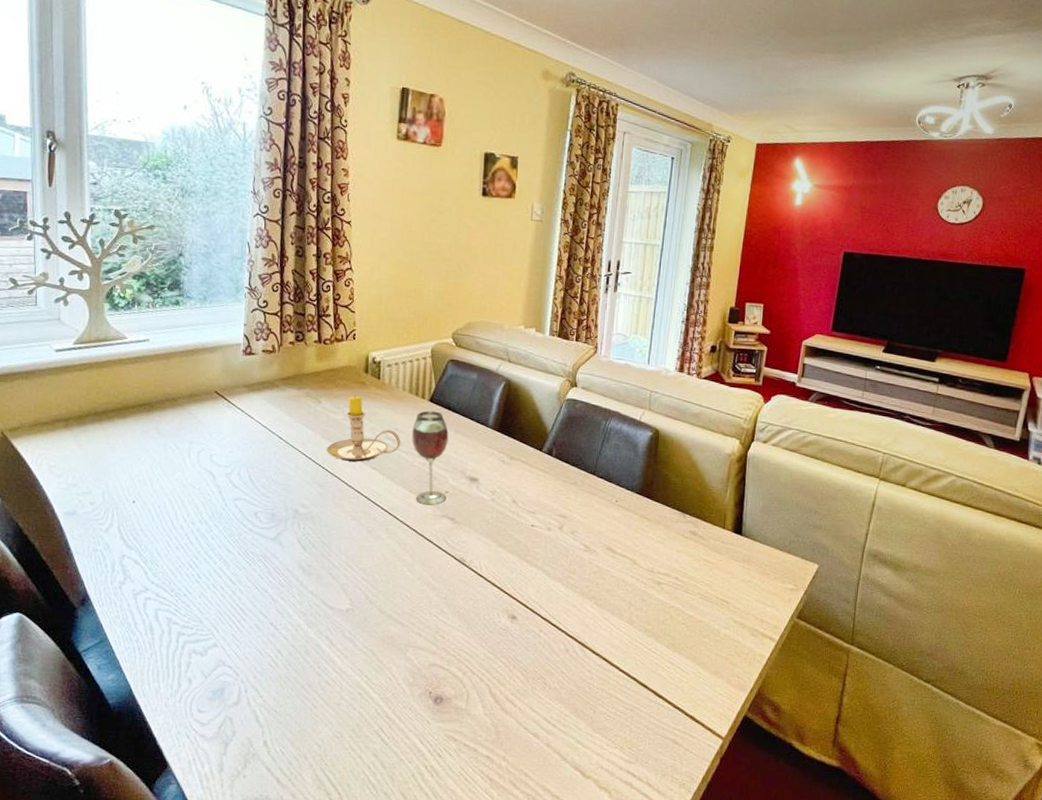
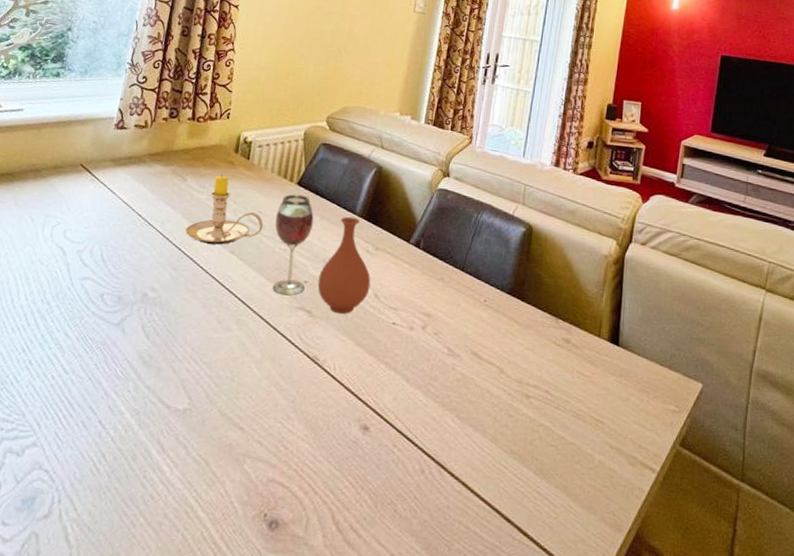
vase: none [458,429,508,519] -> present [317,216,371,314]

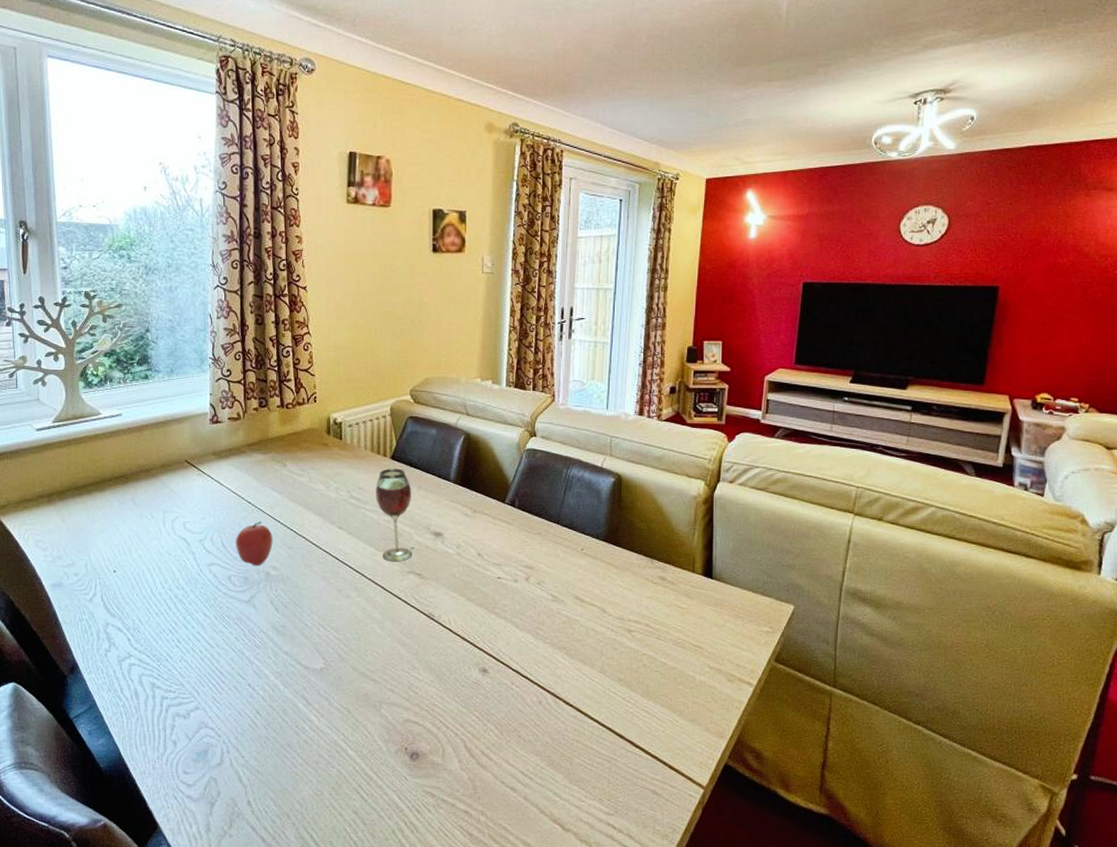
fruit: none [115,236,158,286] -> present [236,521,273,566]
candlestick: present [185,175,264,245] -> none [294,457,366,522]
vase: present [317,216,371,314] -> none [424,484,473,573]

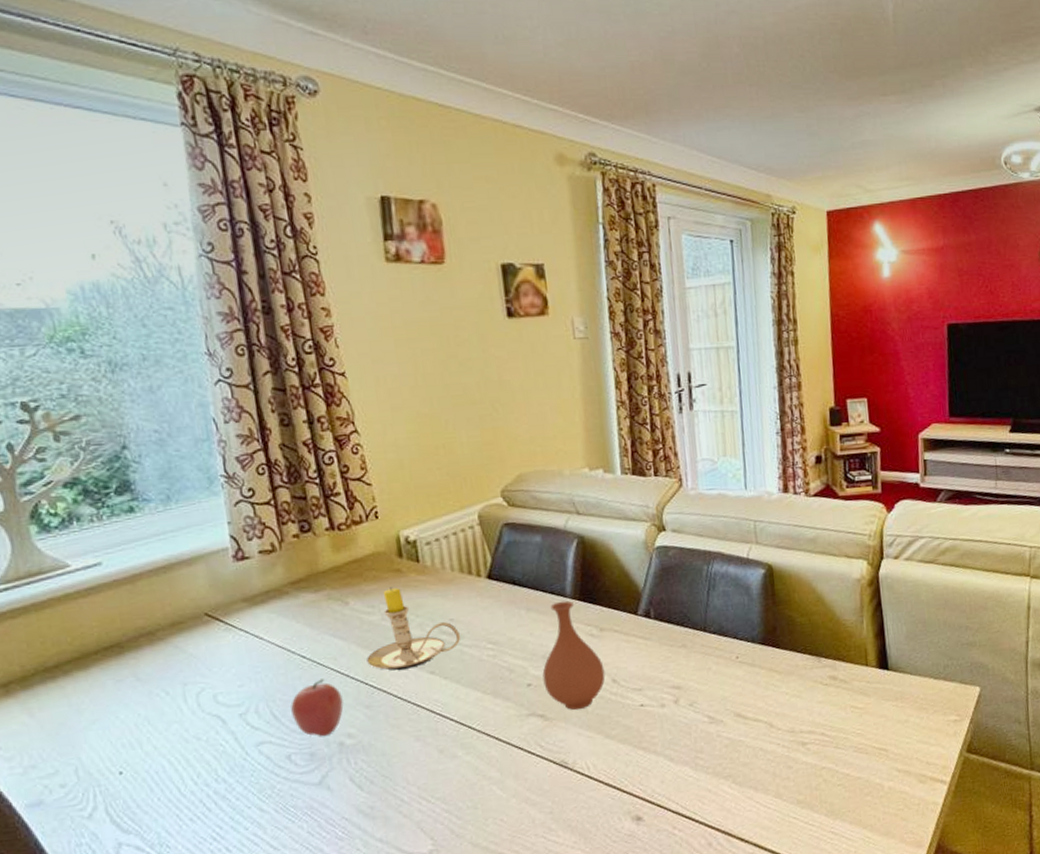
candlestick: none [294,457,366,522] -> present [367,587,461,671]
wineglass: present [376,468,412,562] -> none [472,589,530,706]
vase: none [424,484,473,573] -> present [542,600,606,710]

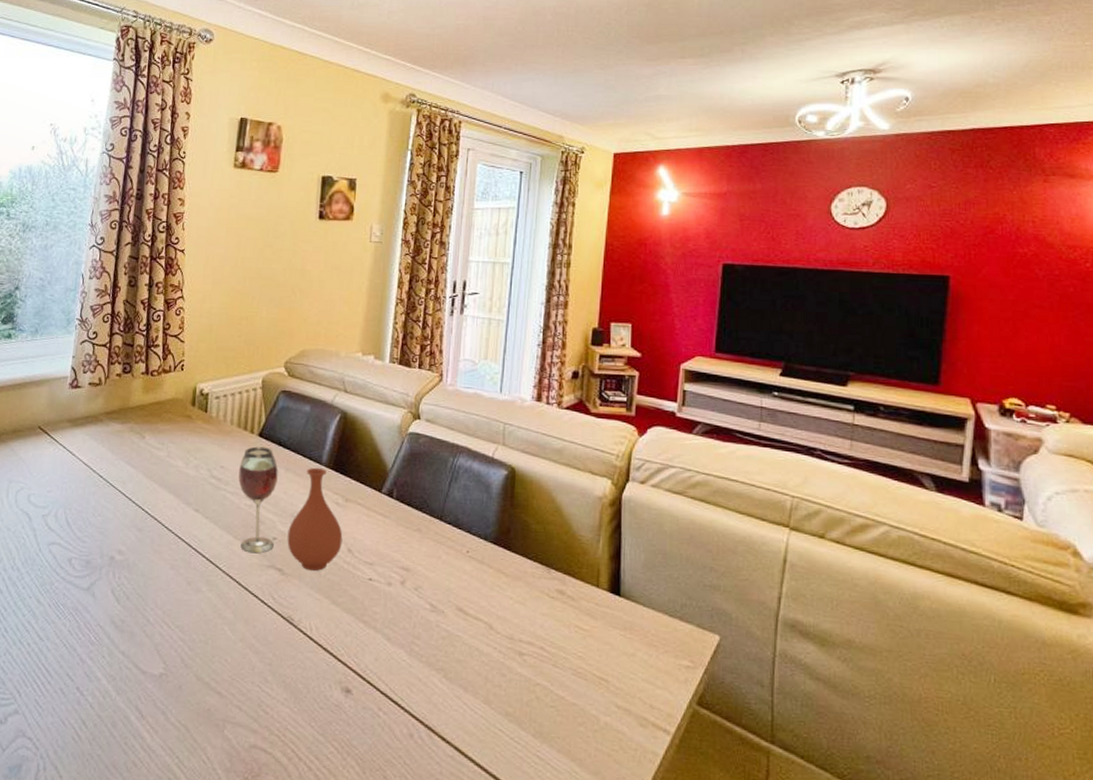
fruit: present [290,678,344,737] -> none [81,498,122,549]
candlestick: present [367,587,461,671] -> none [148,430,227,503]
wineglass: none [472,589,530,706] -> present [238,446,278,554]

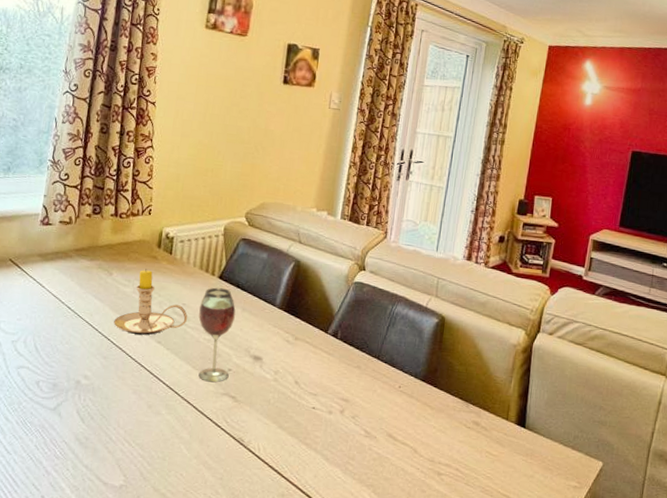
candlestick: none [148,430,227,503] -> present [114,269,188,335]
vase: present [287,467,343,571] -> none [241,308,292,399]

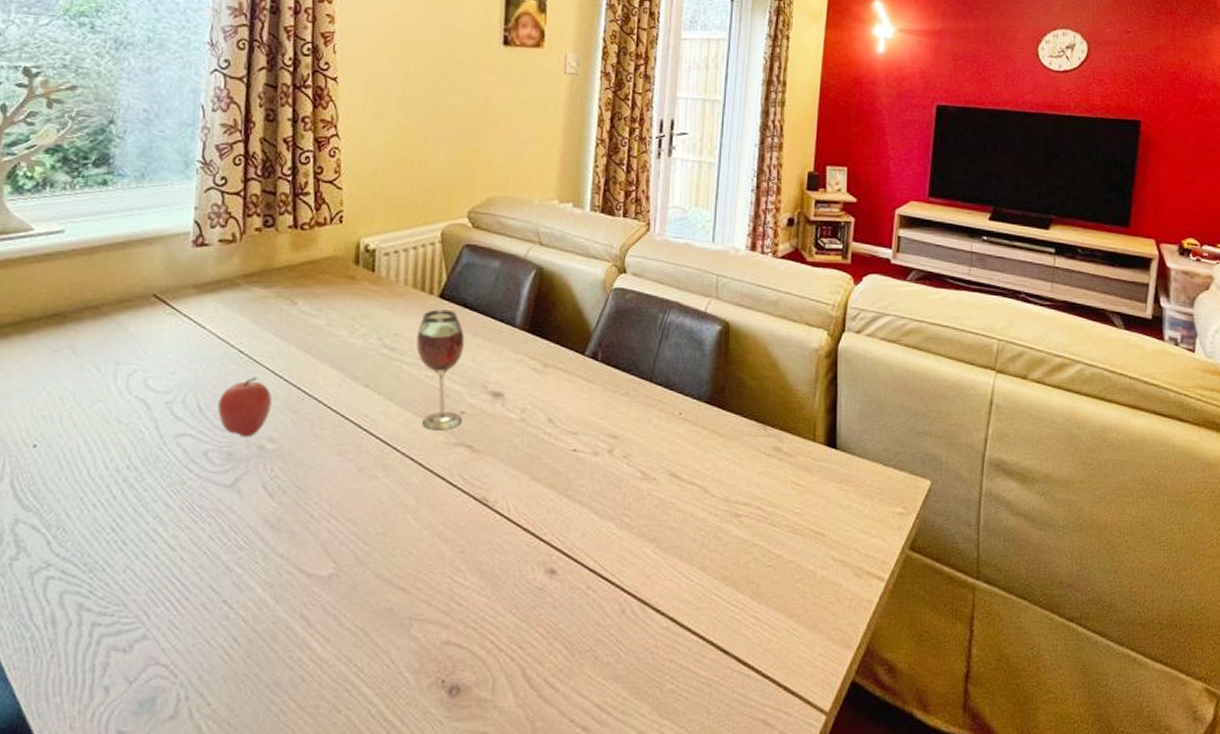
fruit: none [49,328,89,374] -> present [218,377,272,437]
candlestick: present [114,269,188,335] -> none [304,293,403,378]

